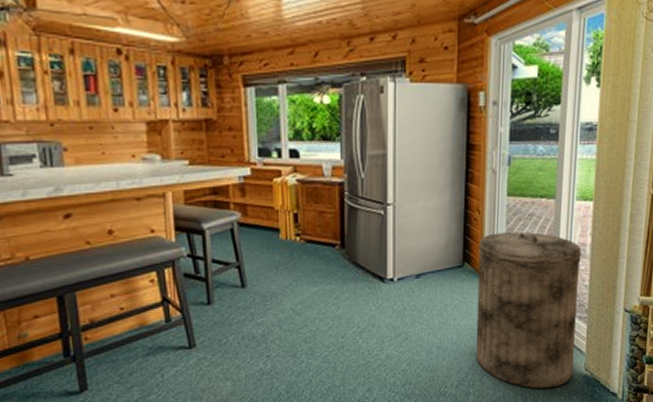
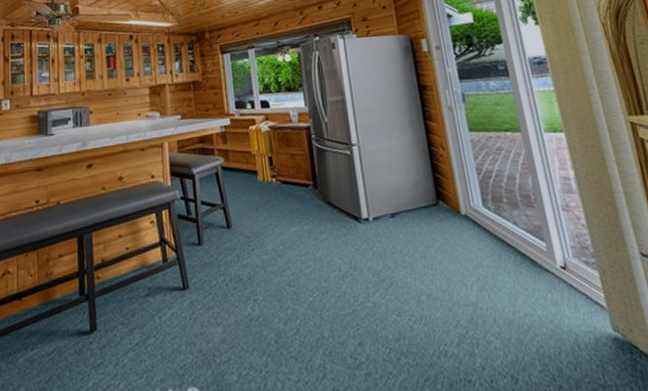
trash can: present [476,231,582,389] -> none [449,167,599,353]

